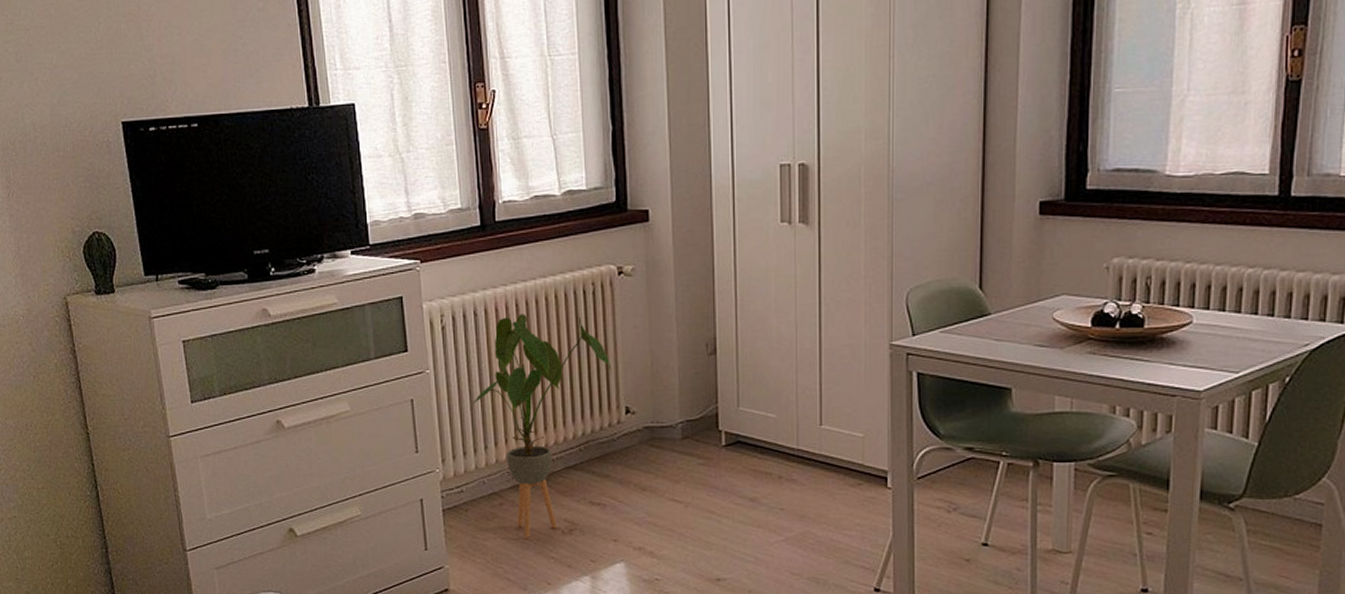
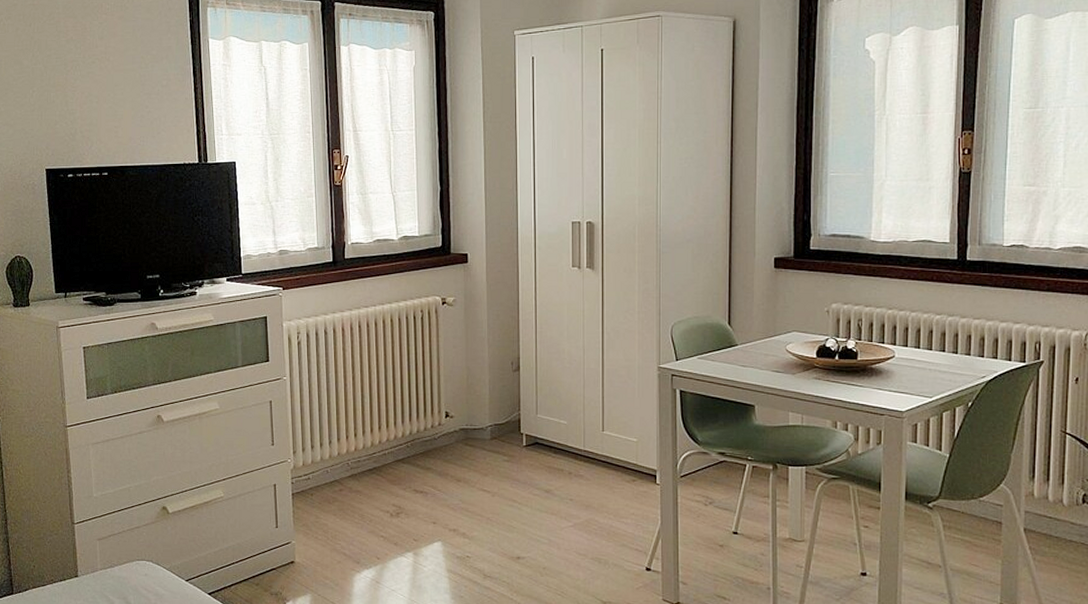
house plant: present [471,313,612,538] -> none [319,333,435,520]

